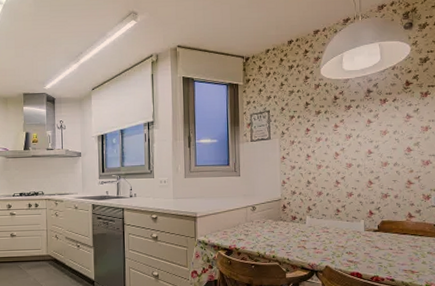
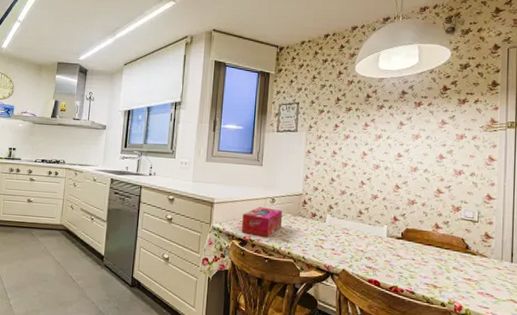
tissue box: none [226,216,264,244] -> present [242,207,282,237]

